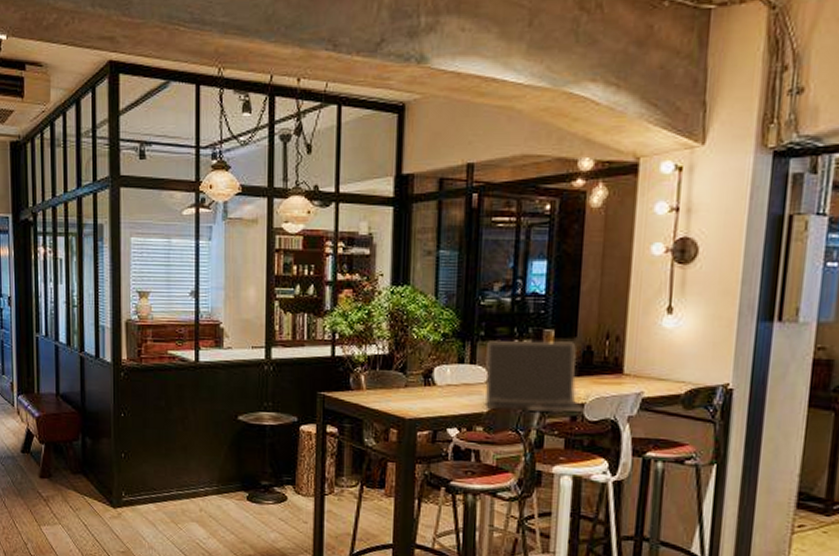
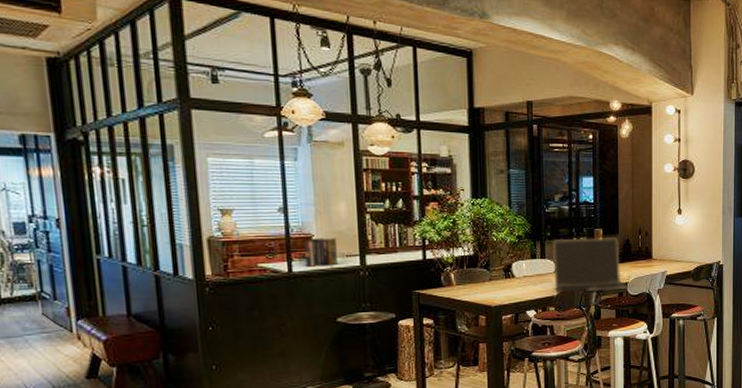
books: none [212,325,244,358] -> present [304,237,339,267]

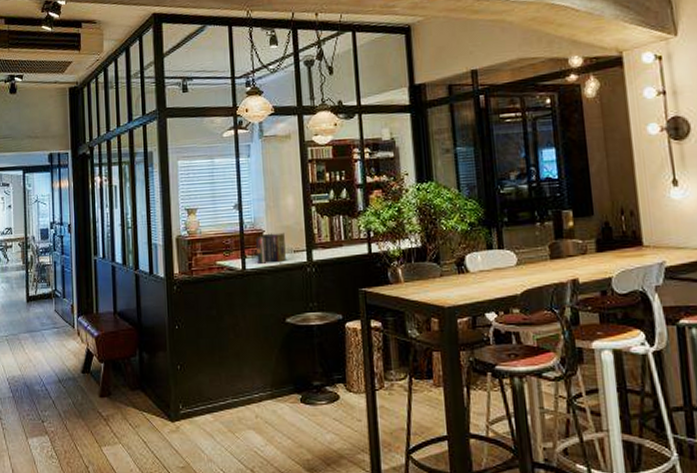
laptop: present [552,237,628,294] -> none [511,220,613,292]

